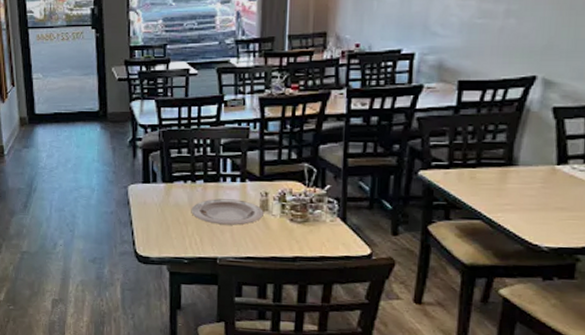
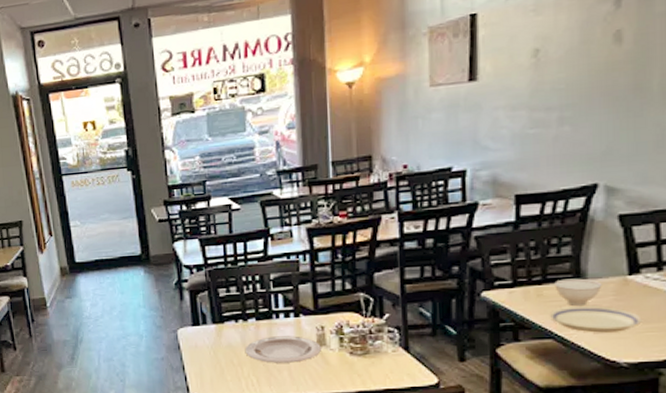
plate: none [481,191,566,218] -> present [550,306,642,333]
bowl: none [487,164,532,191] -> present [554,278,602,307]

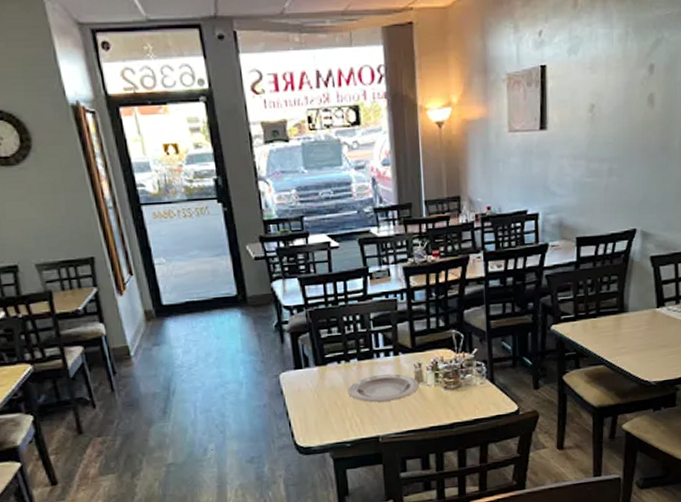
plate: present [550,306,642,333] -> none [602,334,665,358]
bowl: present [554,278,602,307] -> none [605,311,639,336]

